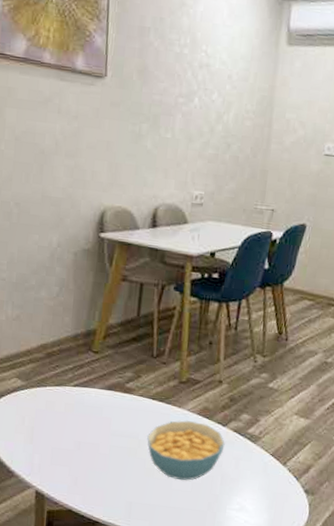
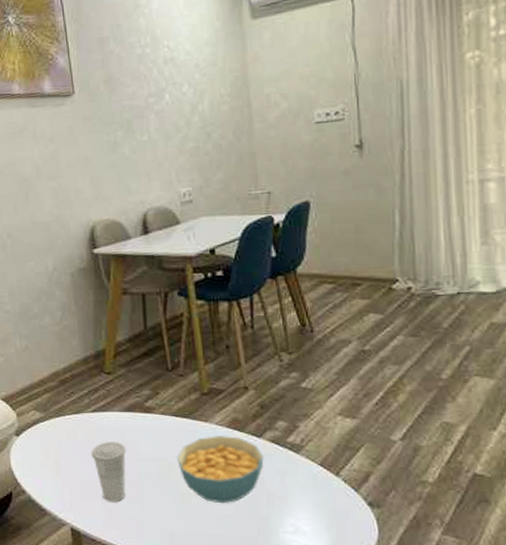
cup: none [66,415,102,471] -> present [91,442,127,502]

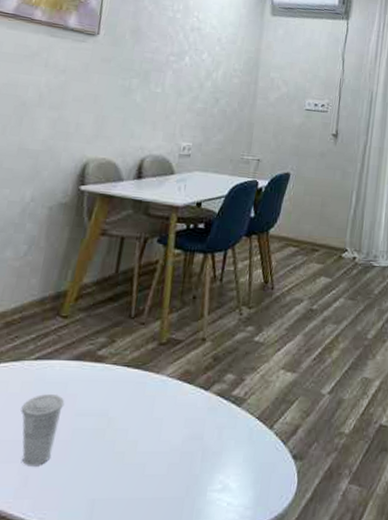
cereal bowl: present [177,436,264,504] -> none [118,388,207,463]

